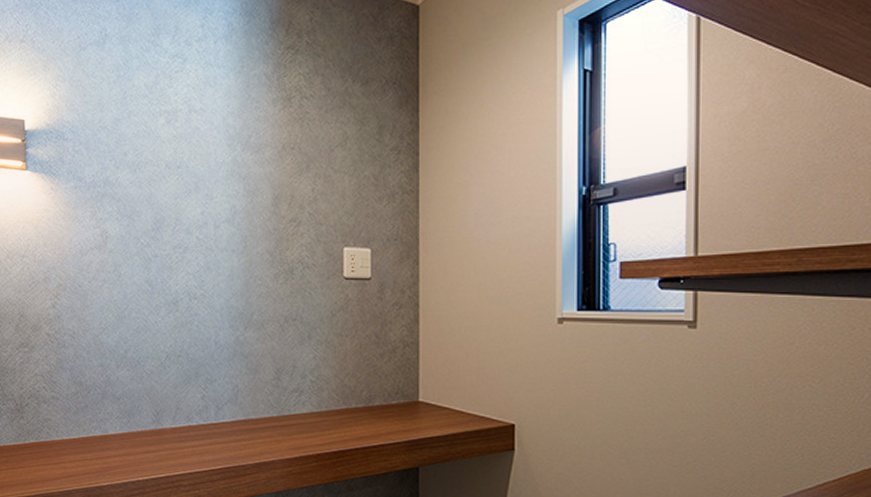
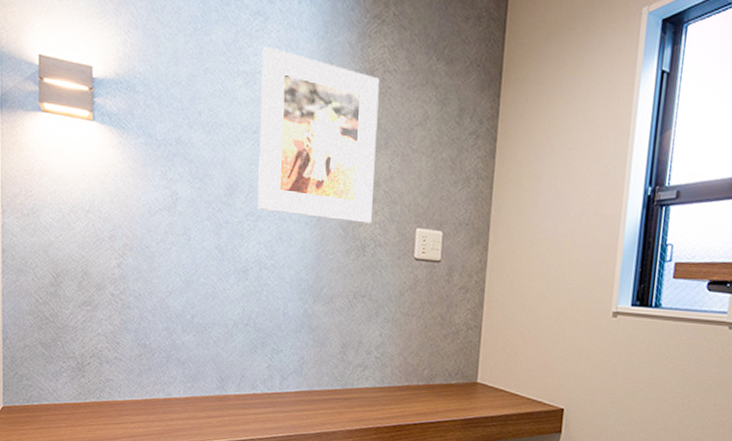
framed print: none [182,85,299,246] -> present [257,45,380,223]

